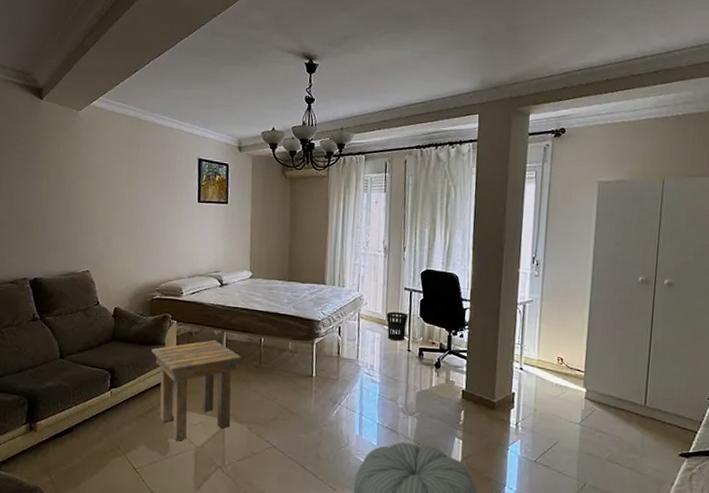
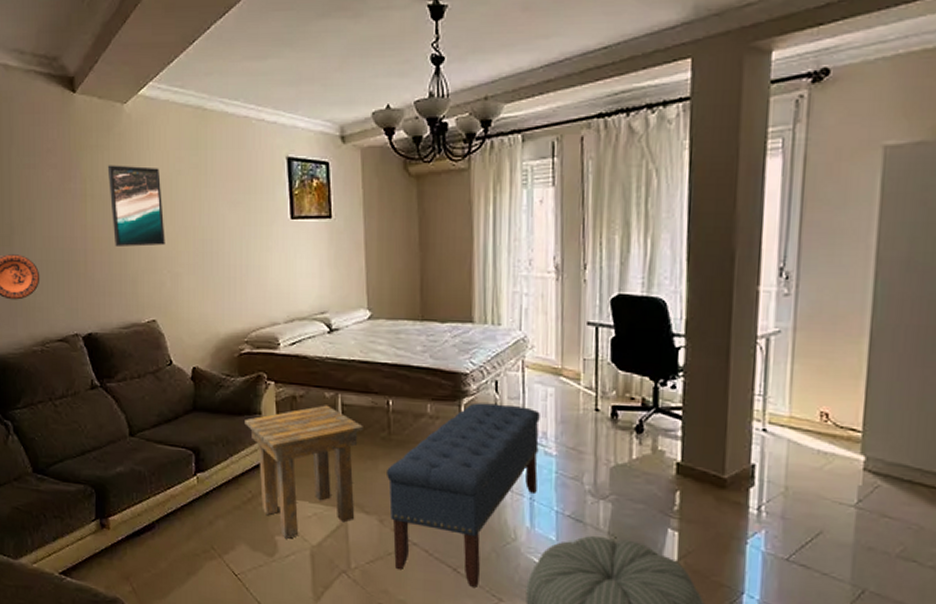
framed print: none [61,154,102,216] -> present [107,165,165,247]
bench: none [256,342,369,480] -> present [387,402,540,587]
wastebasket: present [386,311,408,341] -> none [562,356,594,397]

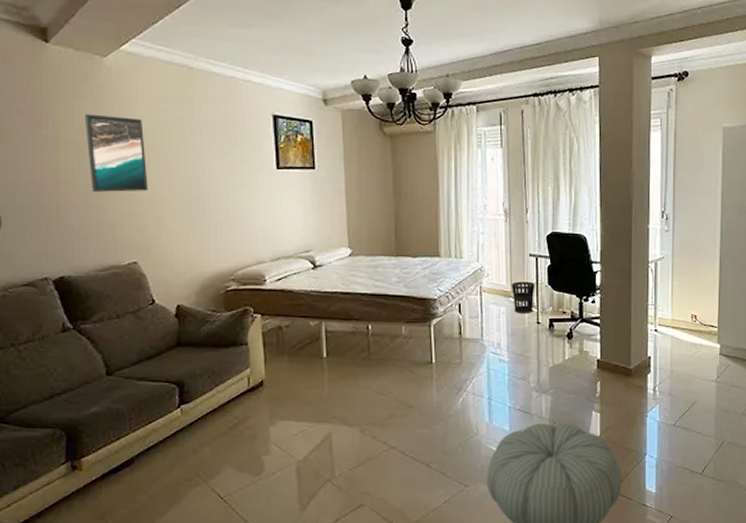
side table: present [244,405,363,539] -> none [231,333,345,457]
bench: present [387,402,540,587] -> none [367,323,495,478]
wastebasket: none [562,356,594,397] -> present [511,281,535,313]

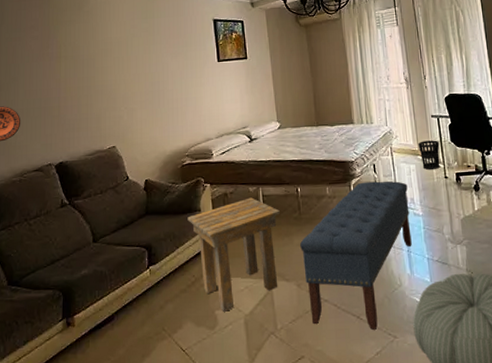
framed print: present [84,114,148,192] -> none [78,33,123,93]
side table: none [231,333,345,457] -> present [187,197,280,312]
bench: none [367,323,495,478] -> present [300,180,412,330]

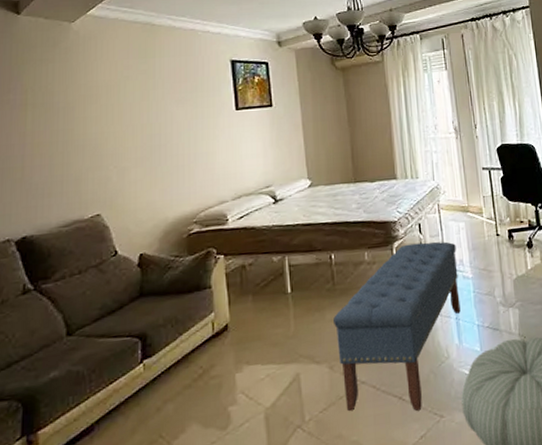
side table: present [187,197,280,312] -> none [194,268,310,407]
wastebasket: present [418,140,440,170] -> none [468,194,492,228]

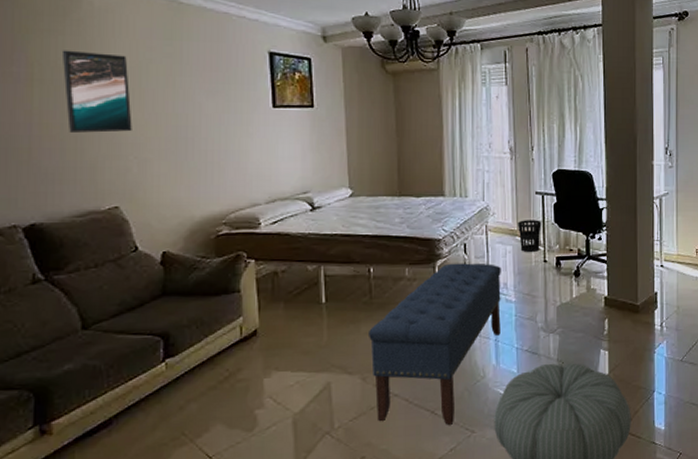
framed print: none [51,75,112,149] -> present [61,50,132,133]
wastebasket: none [468,194,492,228] -> present [518,220,542,252]

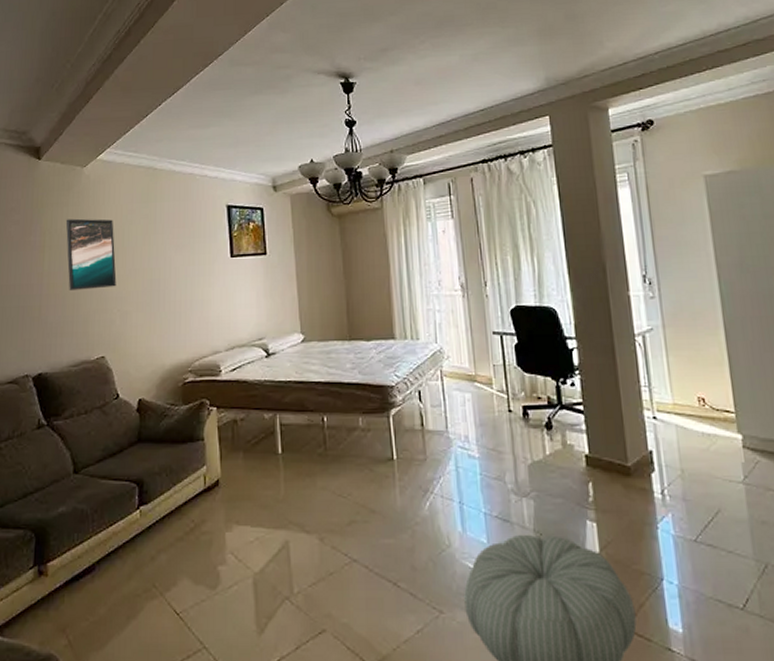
bench: present [369,263,501,425] -> none [325,412,465,601]
wastebasket: present [518,220,542,252] -> none [475,363,503,400]

